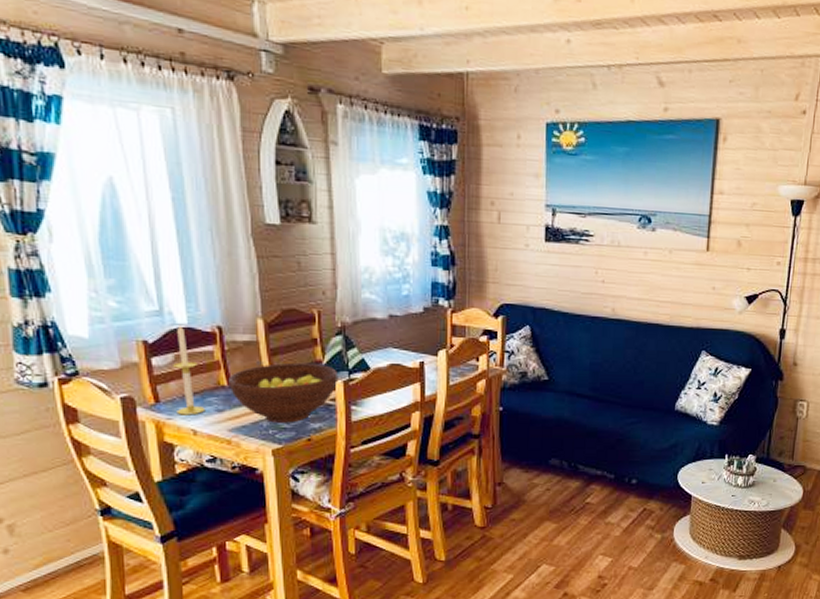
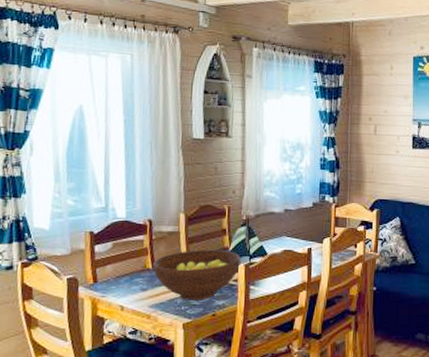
candle: present [173,324,206,415] -> none [109,218,133,294]

